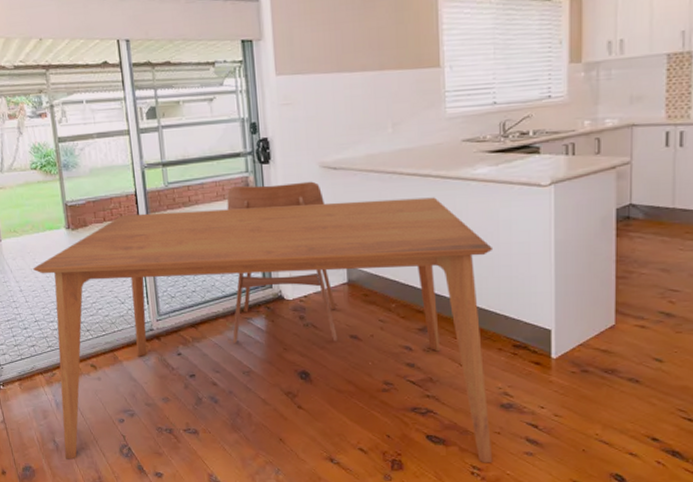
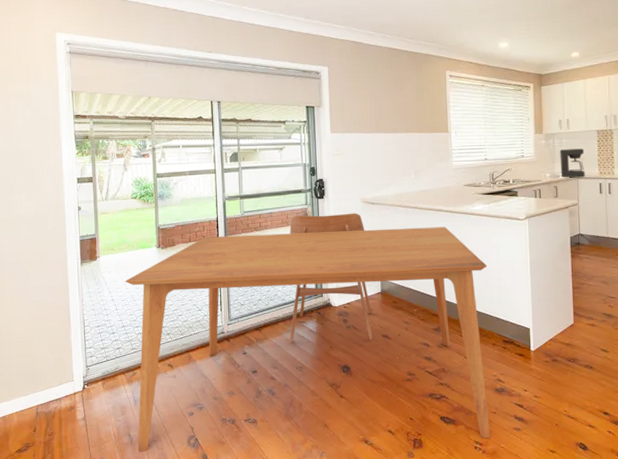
coffee maker: none [606,82,645,126] -> present [560,148,585,178]

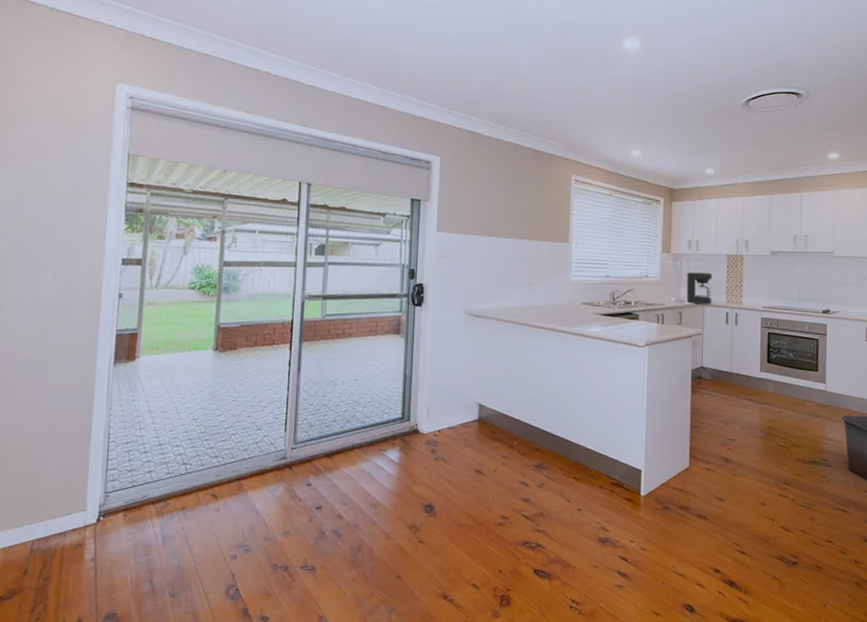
dining table: present [125,226,491,452] -> none [161,341,600,604]
dining chair: present [289,213,373,344] -> none [365,323,466,476]

